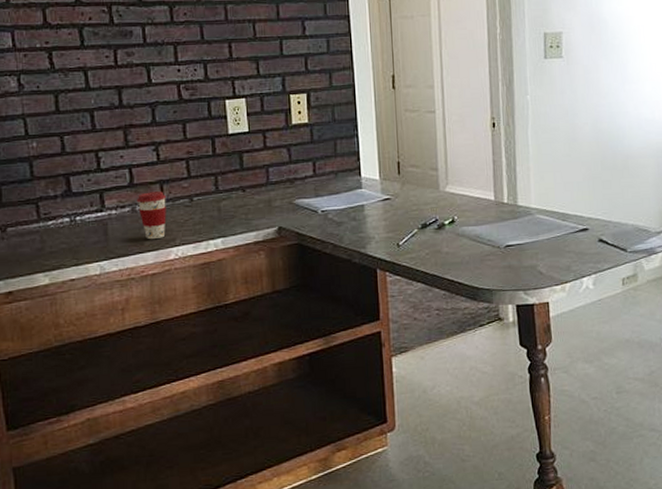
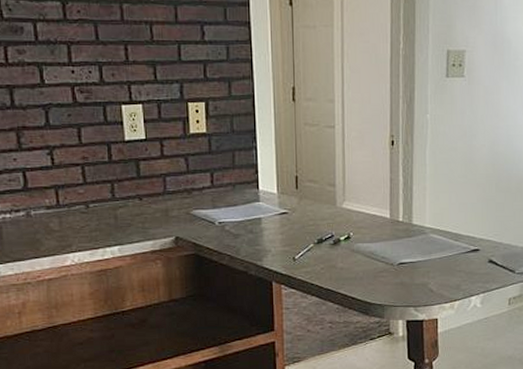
coffee cup: present [136,191,166,240] -> none [31,197,62,245]

